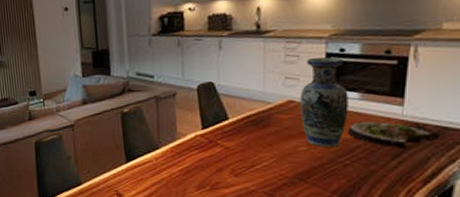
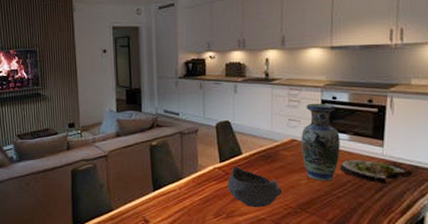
bowl: none [212,133,277,179] -> present [228,166,283,208]

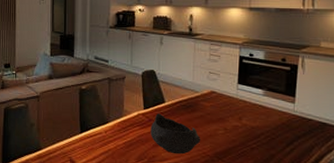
vase: present [301,103,340,182] -> none [220,58,255,133]
salad plate: present [340,159,413,185] -> none [255,113,321,139]

